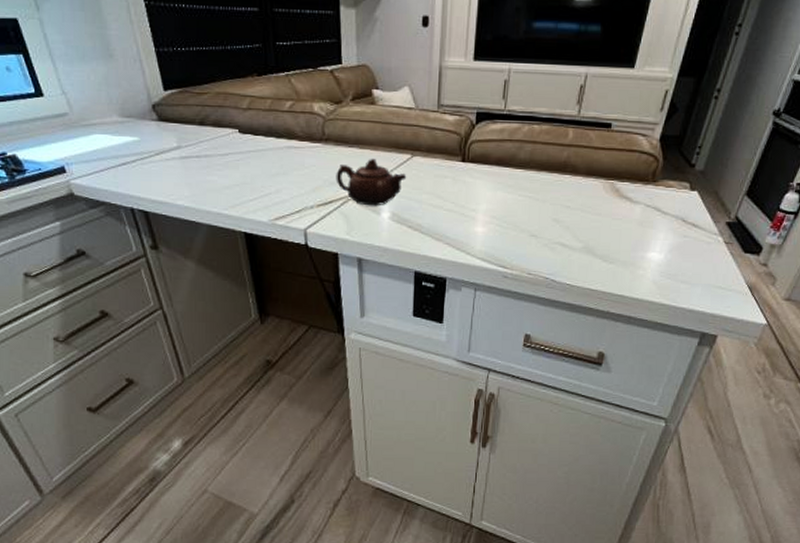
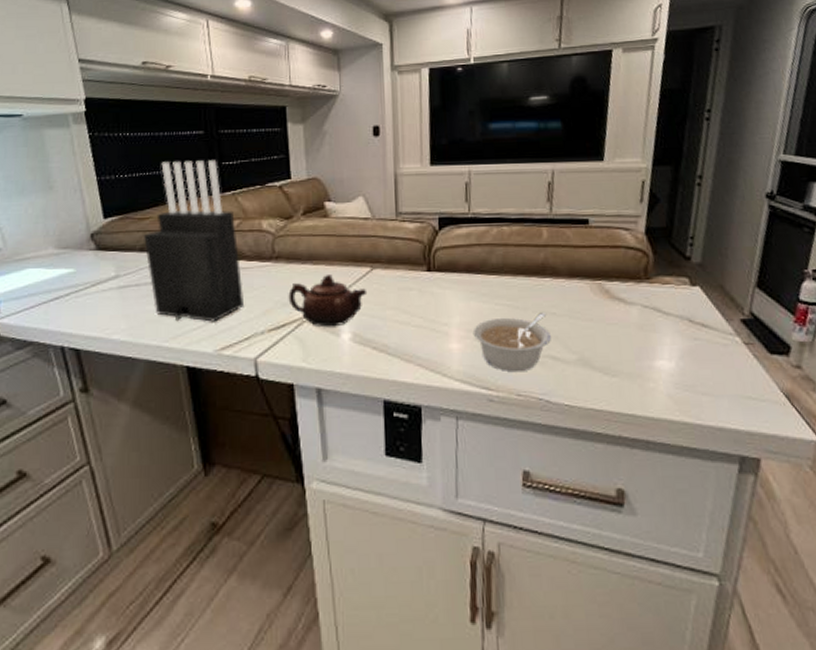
knife block: none [202,37,296,195] -> present [143,160,245,322]
legume: none [497,205,563,255] -> present [474,313,551,373]

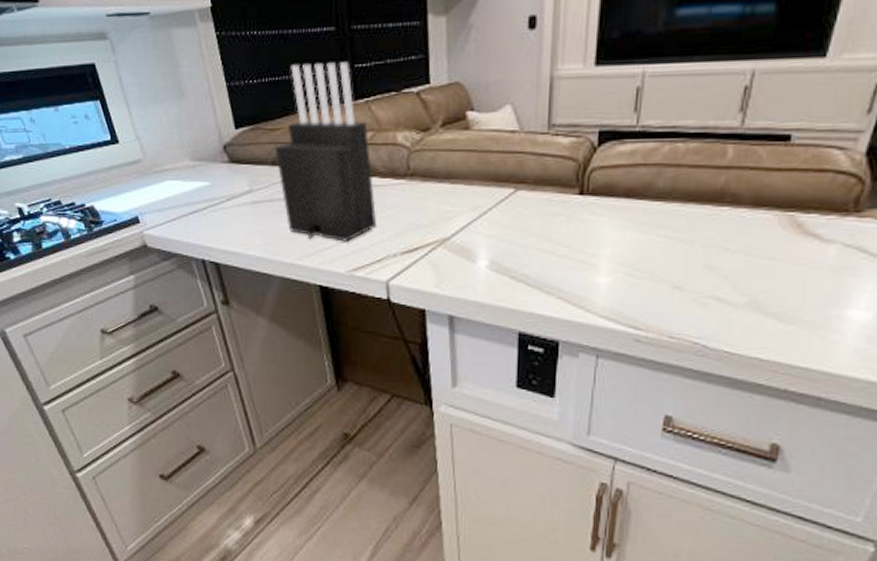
teapot: present [288,273,368,327] -> none [423,194,509,253]
legume: present [474,313,551,373] -> none [627,248,719,313]

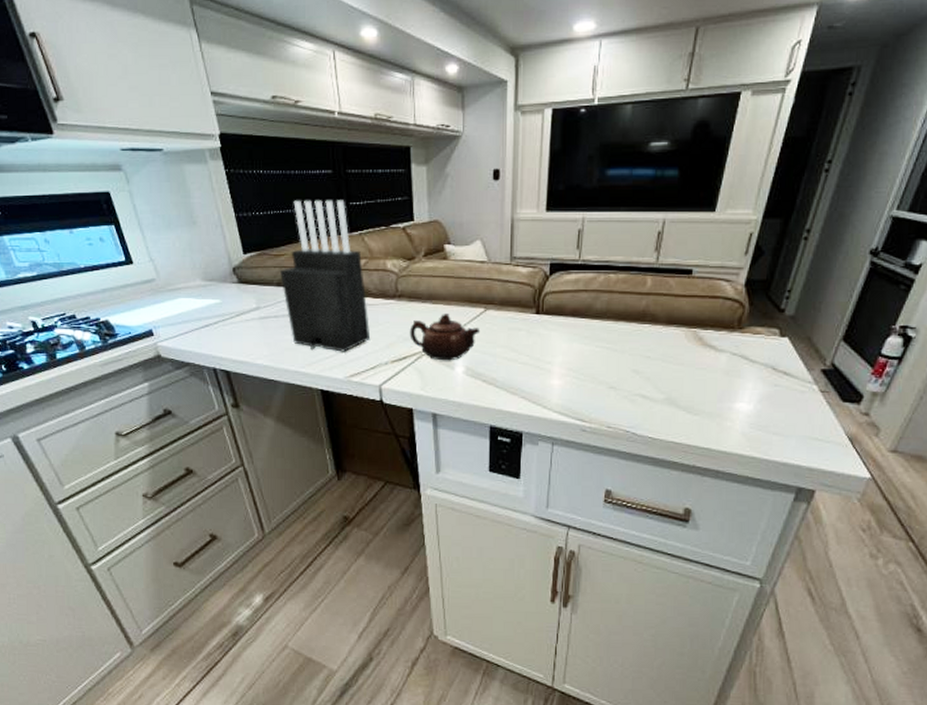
teapot: none [423,194,509,253] -> present [409,312,481,361]

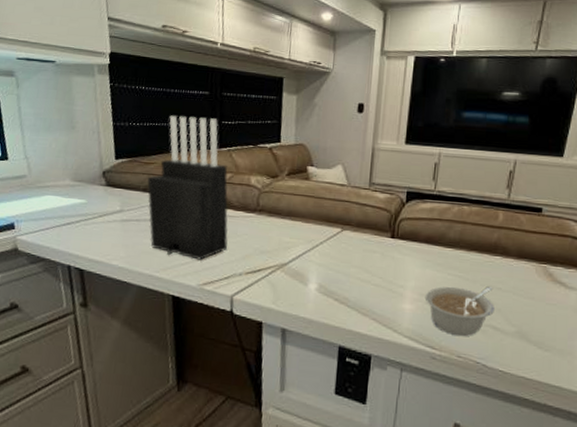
teapot: present [409,312,481,361] -> none [266,230,336,277]
legume: none [574,356,643,408] -> present [426,286,494,337]

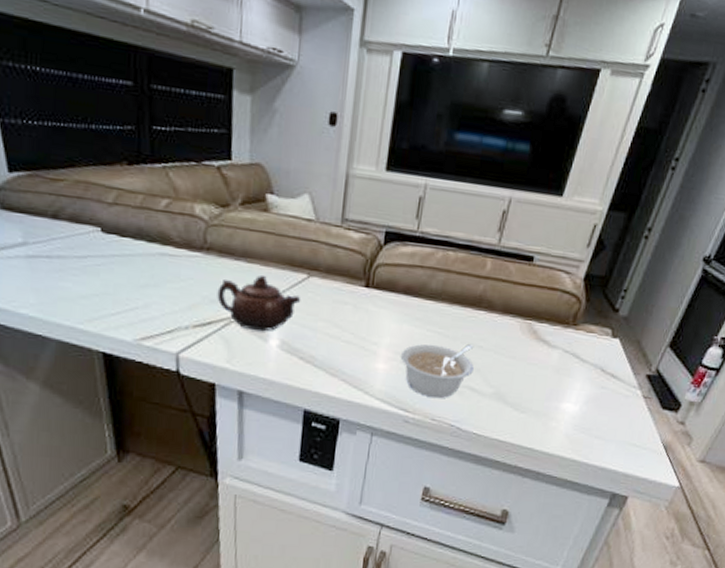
knife block: present [146,115,229,260] -> none [55,113,170,310]
teapot: none [266,230,336,277] -> present [217,274,301,332]

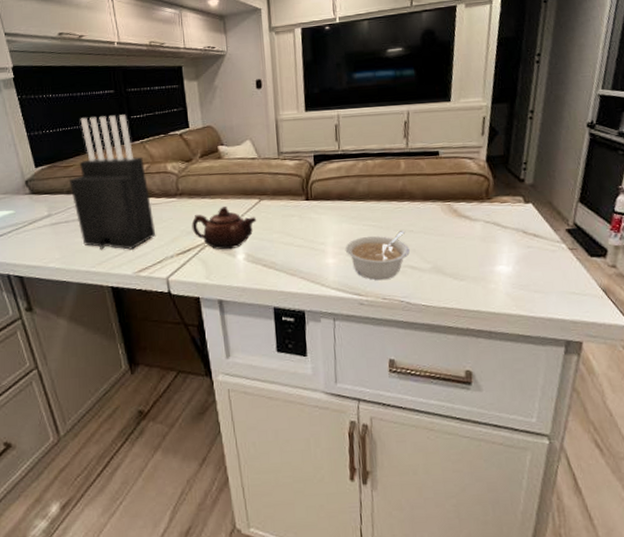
knife block: none [55,113,170,310] -> present [68,114,156,250]

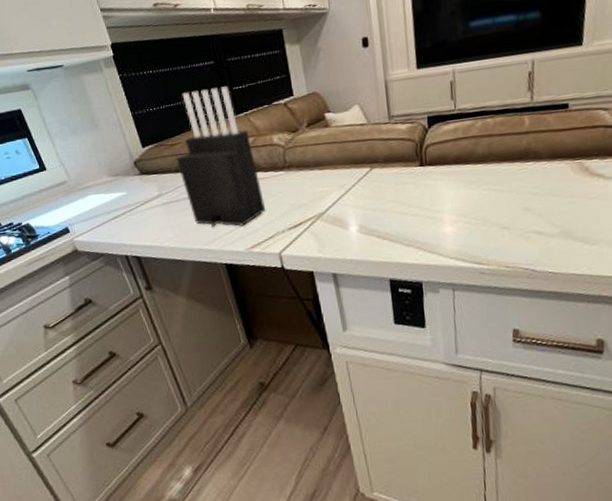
teapot: present [191,206,257,250] -> none [301,176,369,223]
legume: present [346,231,410,281] -> none [464,193,535,248]

